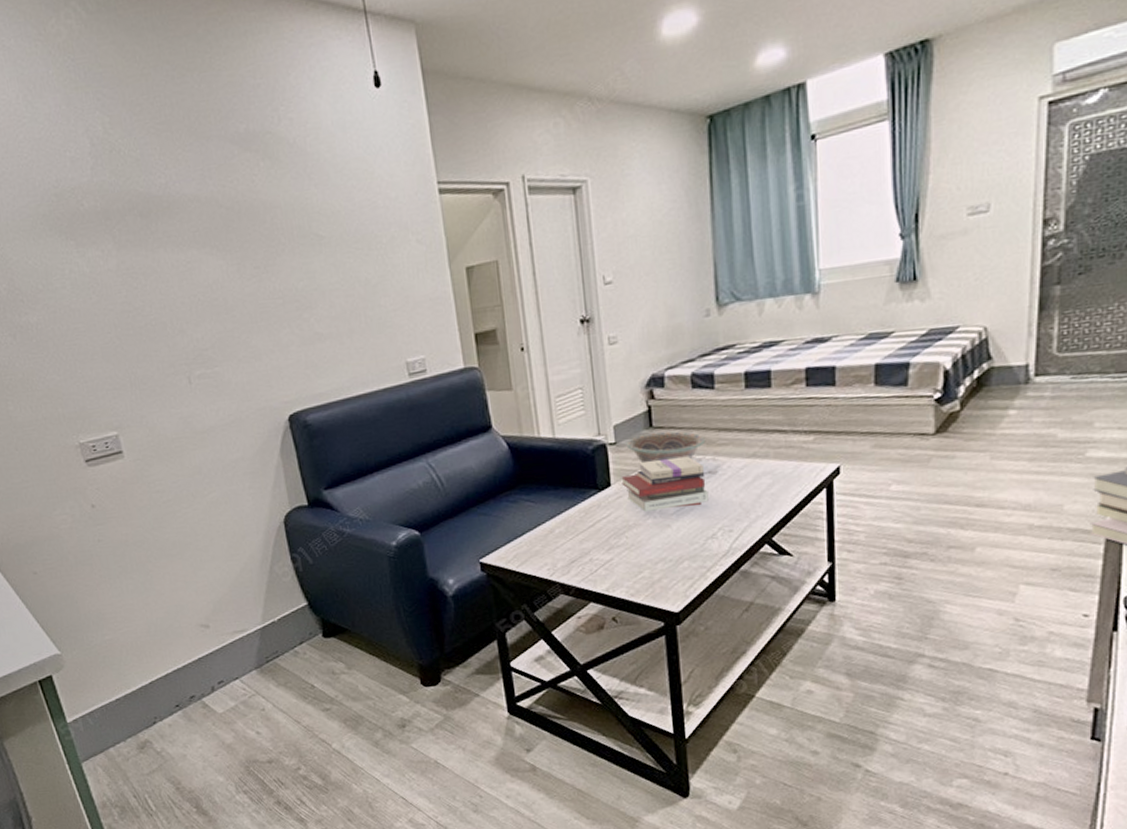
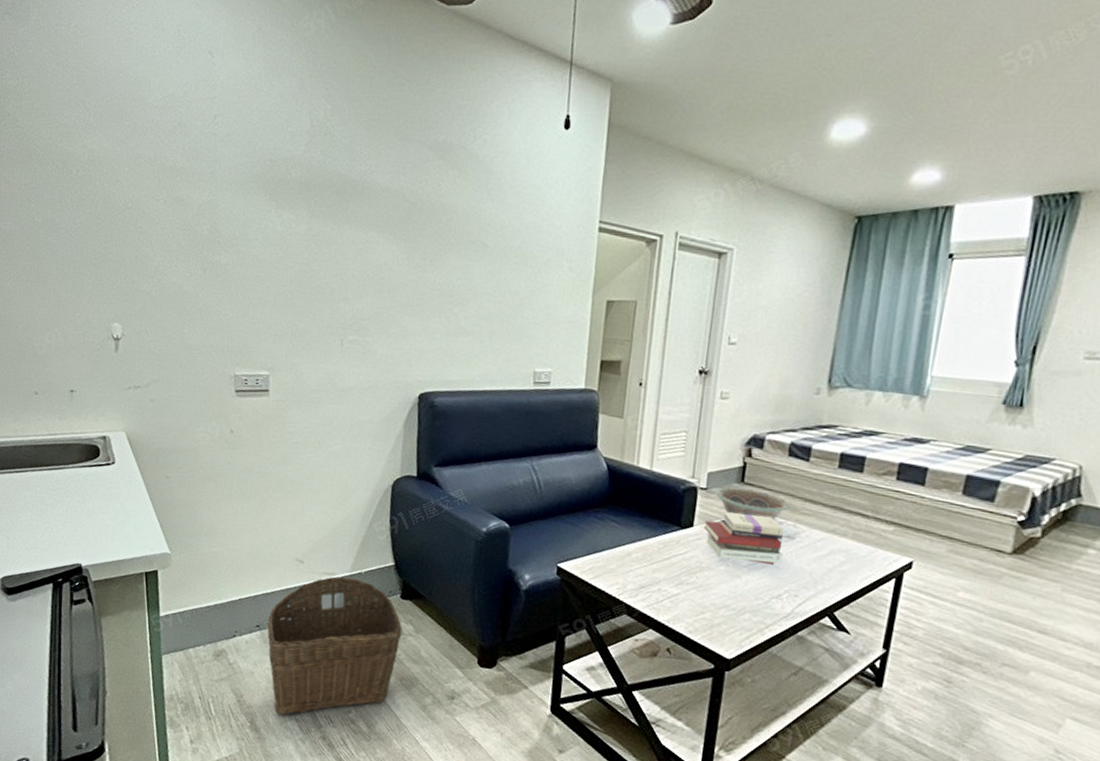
wicker basket: none [186,629,335,791] -> present [267,576,403,715]

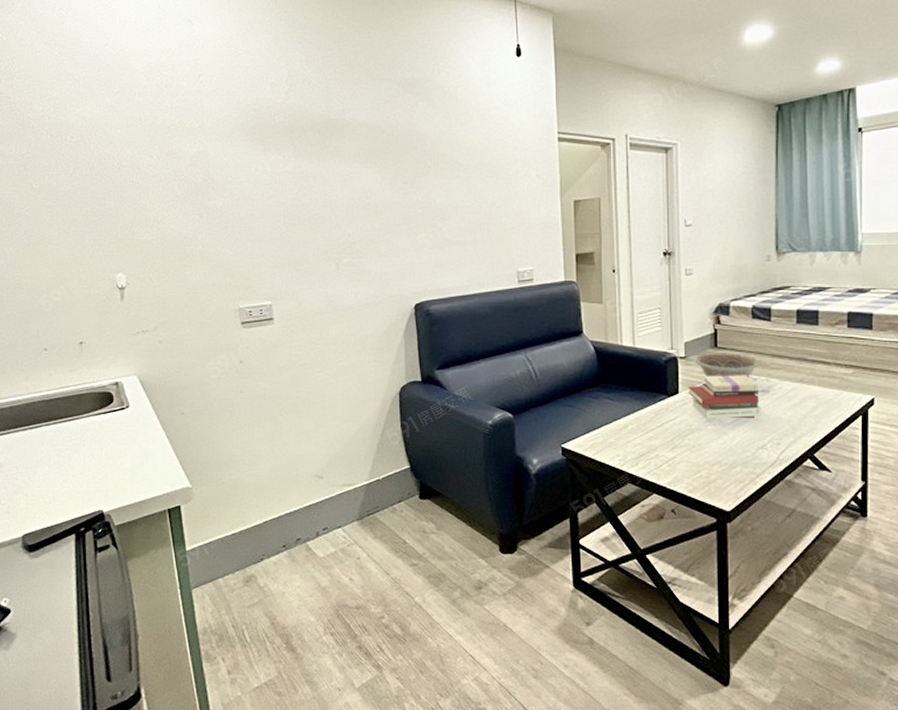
wicker basket: present [267,576,403,715] -> none [294,486,425,631]

